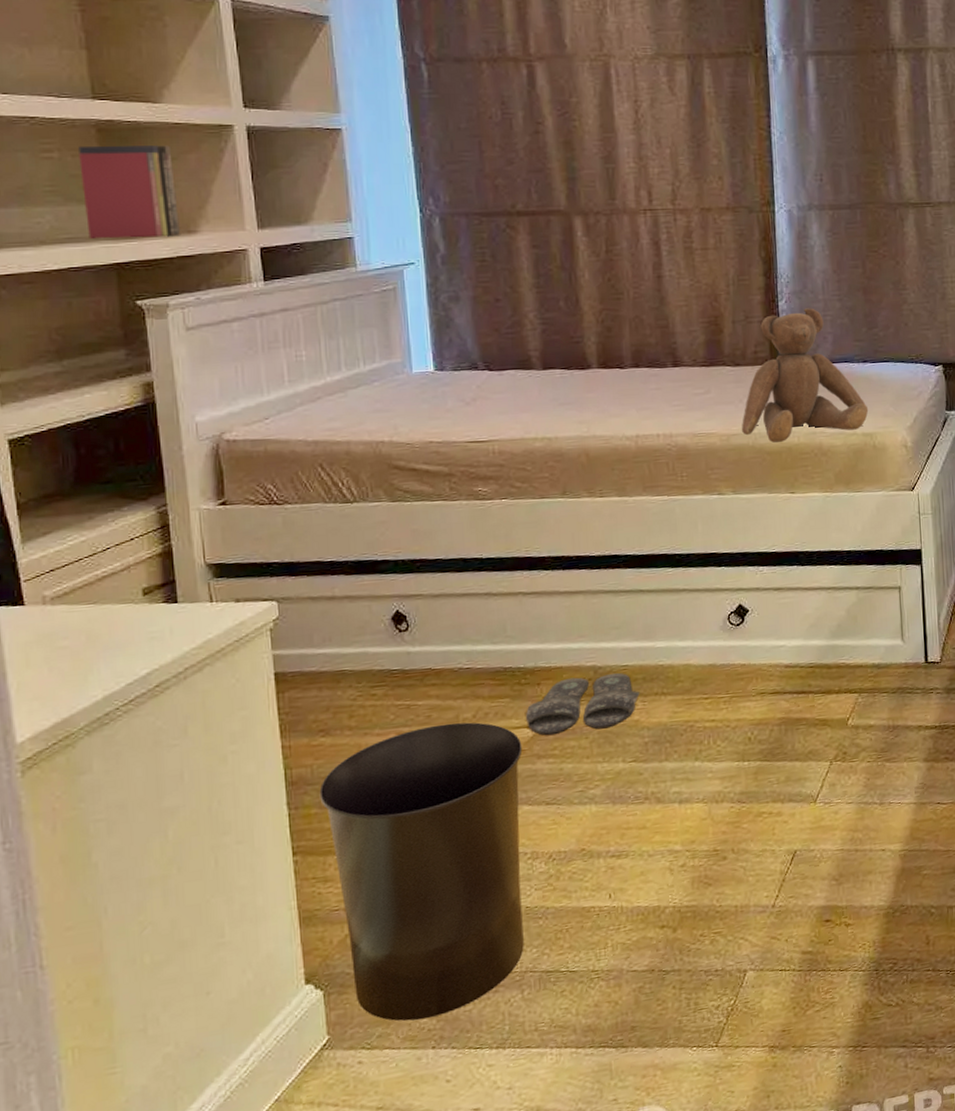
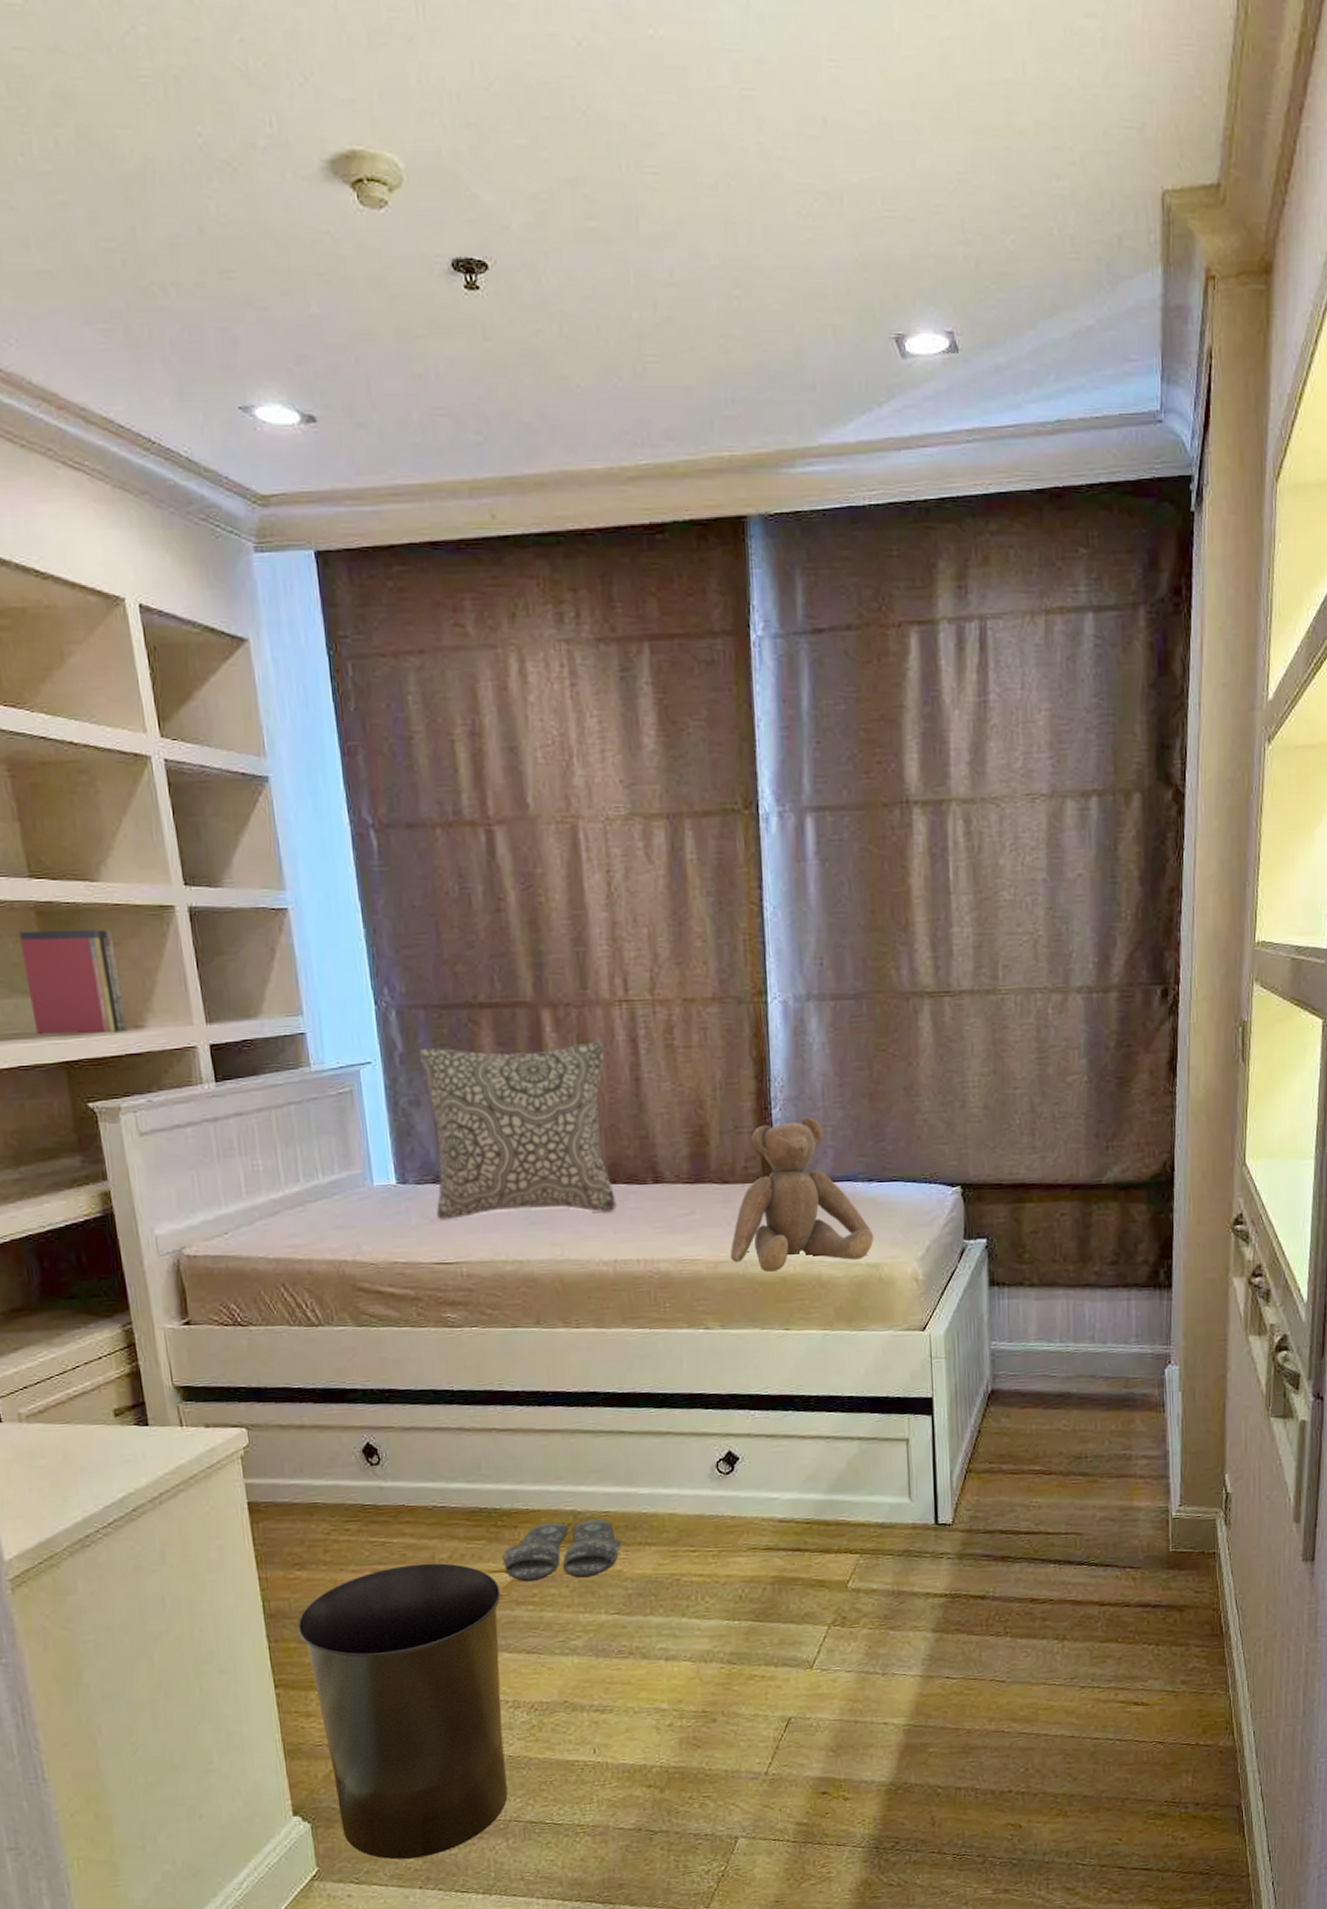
pillow: none [461,245,639,403] -> present [420,1042,617,1220]

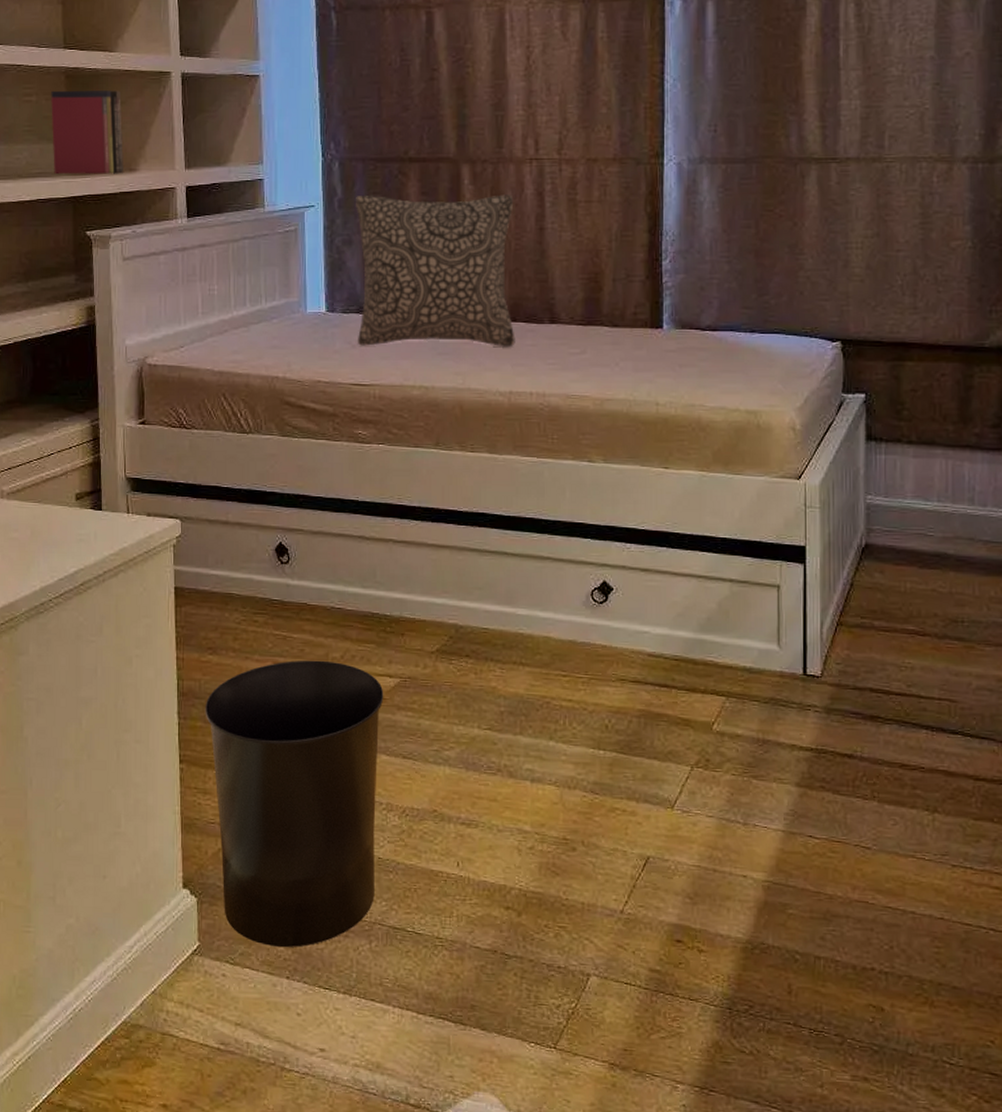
slippers: present [503,1519,622,1581] -> none [389,633,498,690]
teddy bear: present [730,1117,874,1273] -> none [615,269,754,413]

